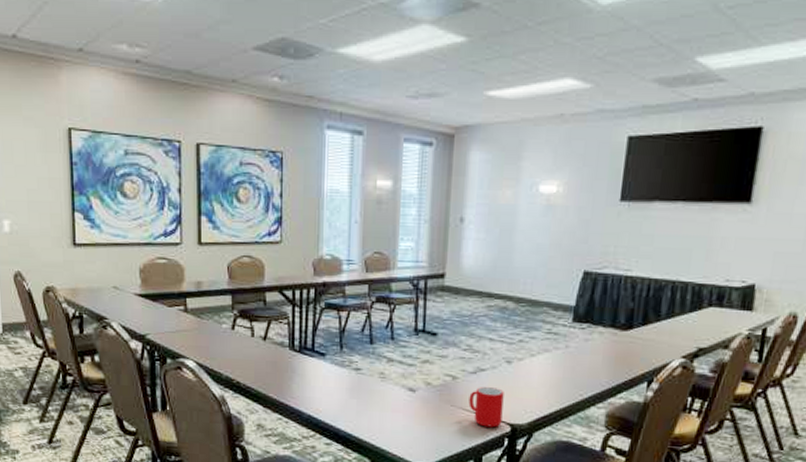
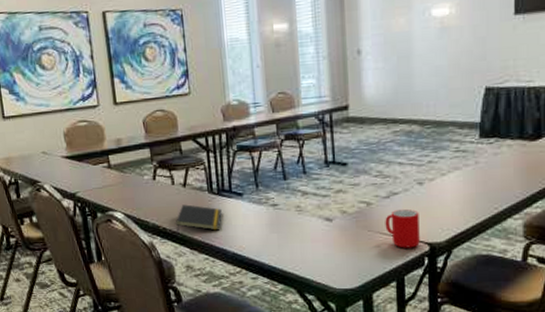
notepad: none [250,359,301,390] -> present [175,204,222,233]

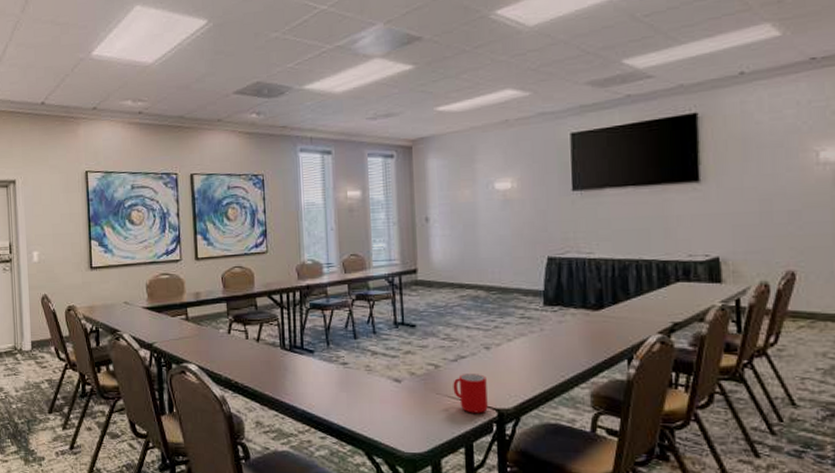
notepad: present [175,204,222,233] -> none [247,359,293,388]

